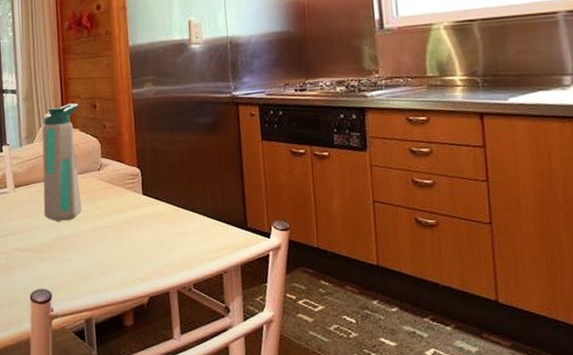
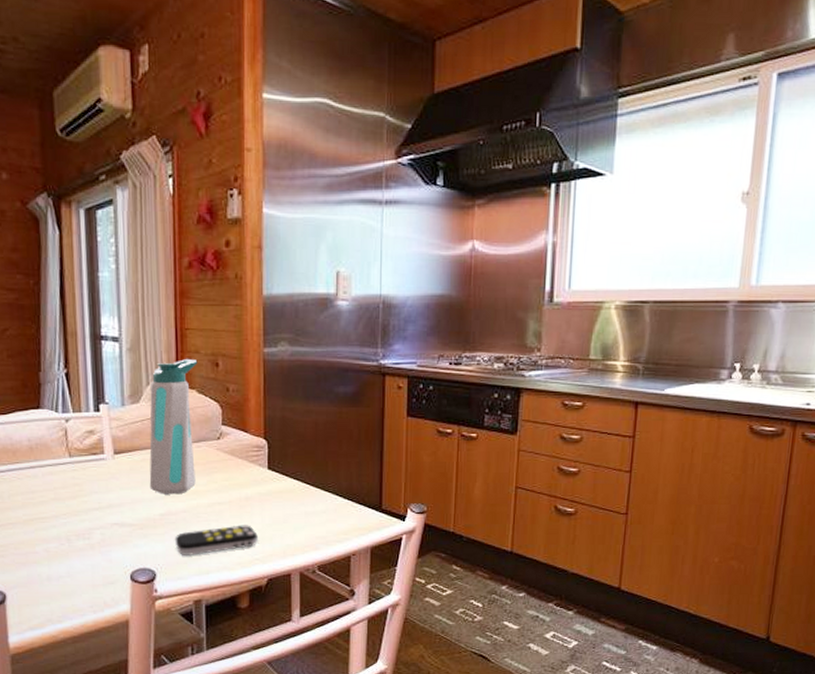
remote control: none [66,246,138,276] -> present [174,525,258,555]

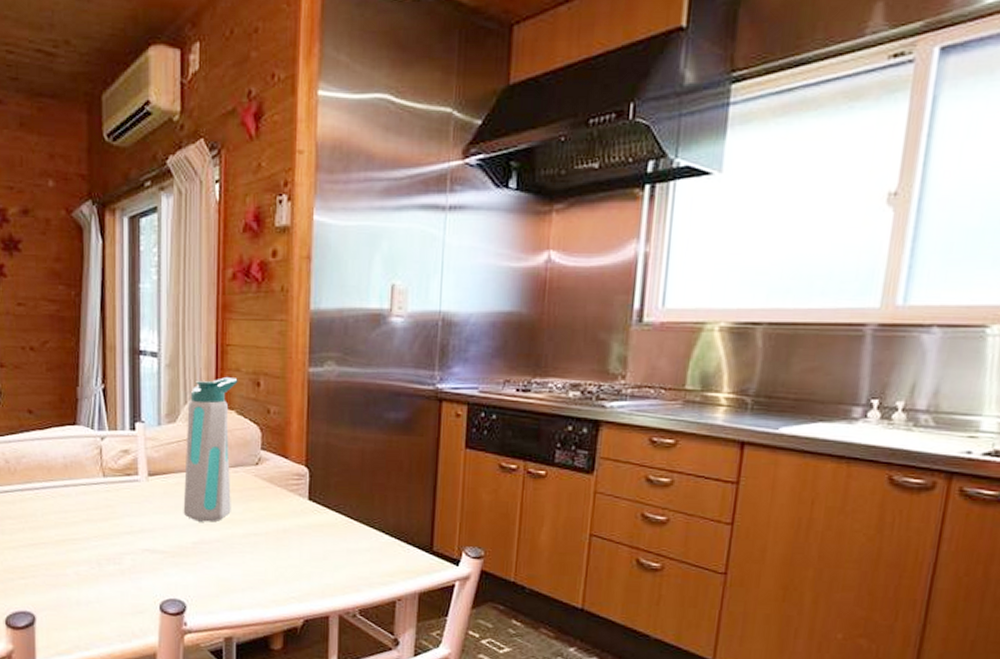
remote control: present [174,525,258,555] -> none [207,559,295,589]

